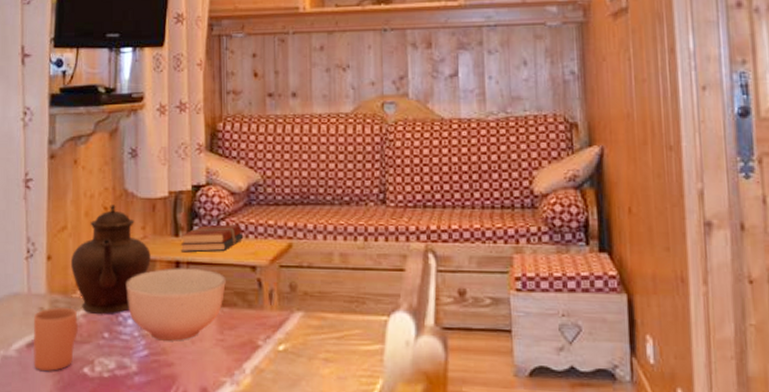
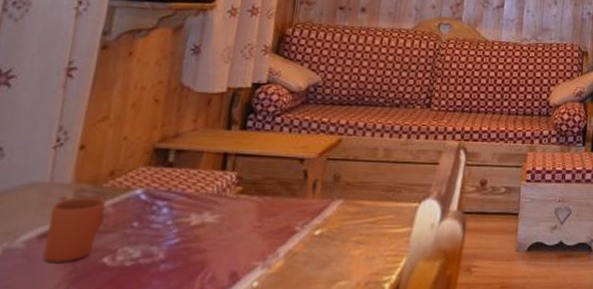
teapot: present [70,205,151,314] -> none [106,97,199,204]
bowl: present [127,268,227,341] -> none [165,159,274,229]
books: present [180,224,244,253] -> none [230,120,297,145]

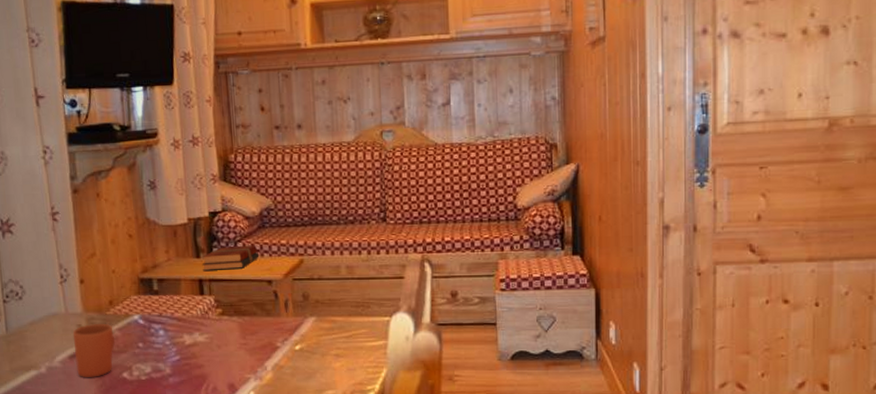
books: none [230,120,297,145] -> present [202,245,260,272]

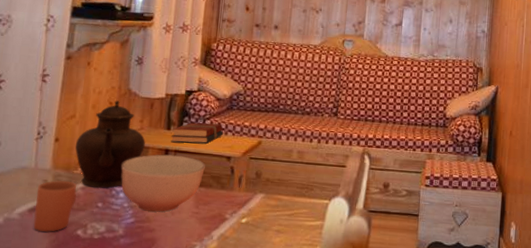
teapot: none [102,232,176,327] -> present [75,101,145,188]
bowl: none [155,284,246,347] -> present [121,154,206,212]

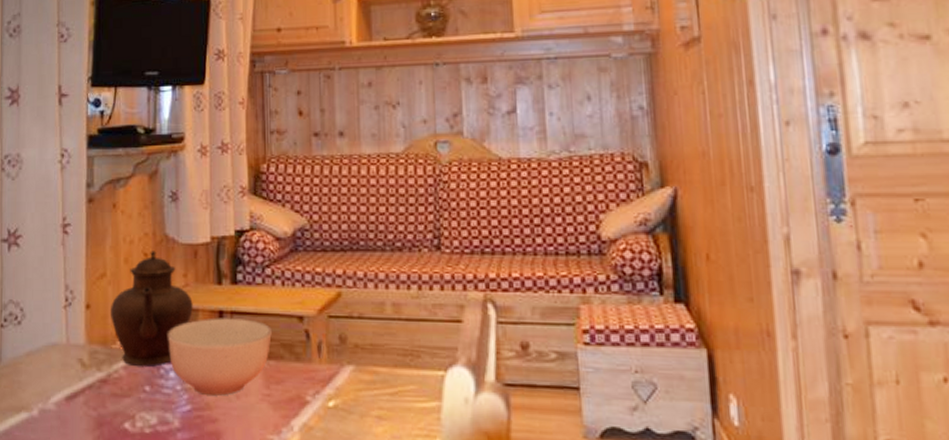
mug: present [33,180,77,233] -> none [72,358,119,427]
books: present [170,122,224,144] -> none [223,272,290,302]

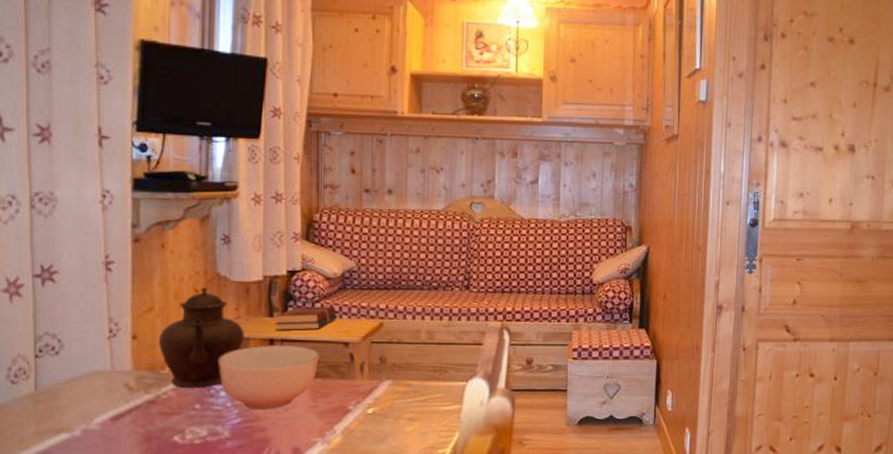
books: none [223,272,290,302] -> present [274,306,338,331]

